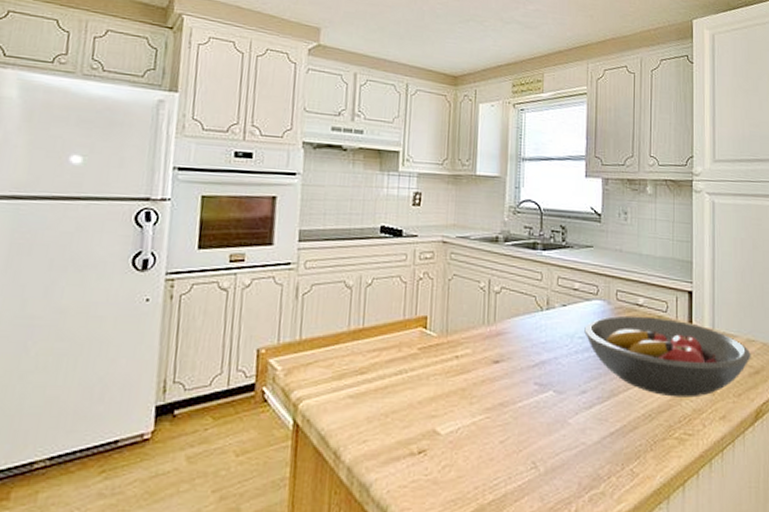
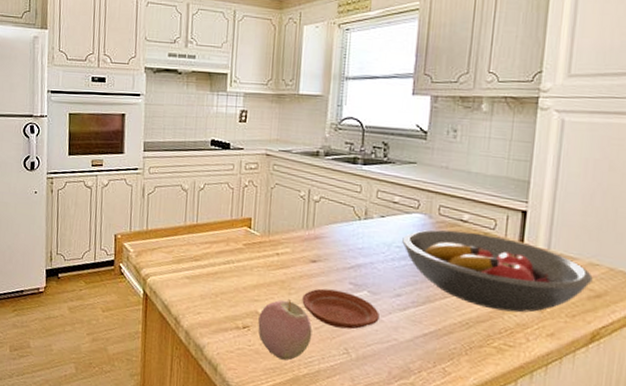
apple: none [436,410,497,487] -> present [258,299,312,361]
plate: none [485,393,566,438] -> present [302,288,379,329]

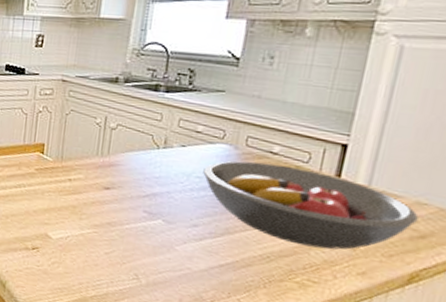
apple: present [258,299,312,361] -> none [47,224,103,282]
plate: present [302,288,379,329] -> none [93,215,174,256]

